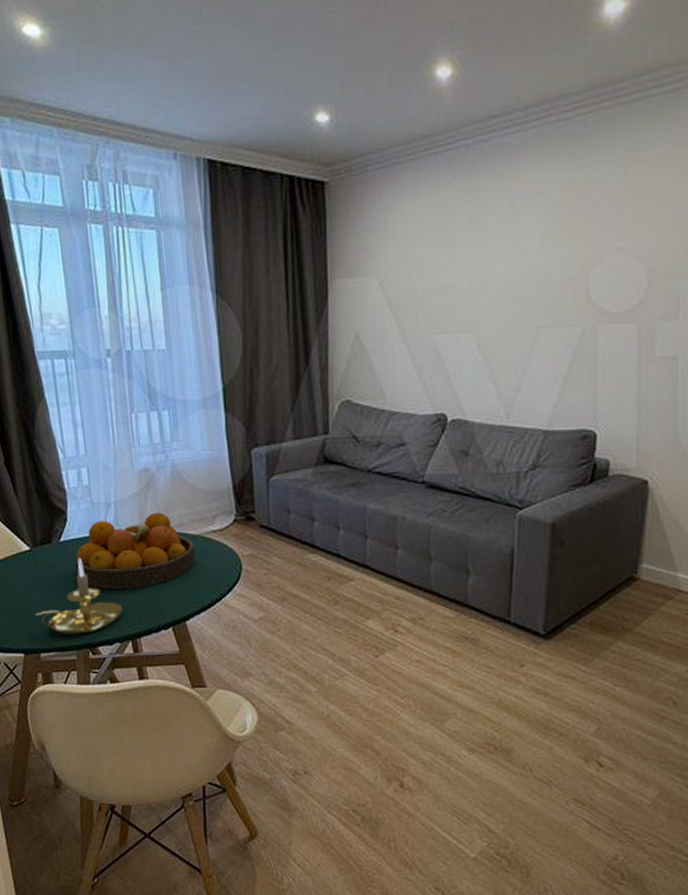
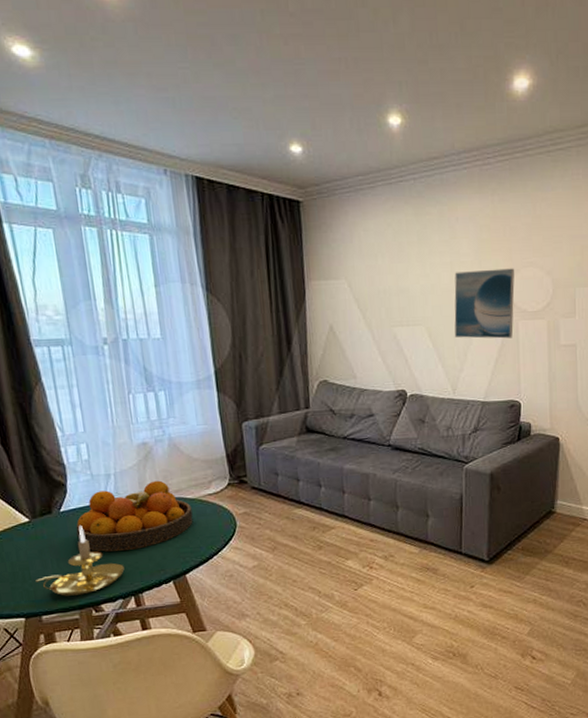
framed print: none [511,256,596,349] -> present [454,268,515,339]

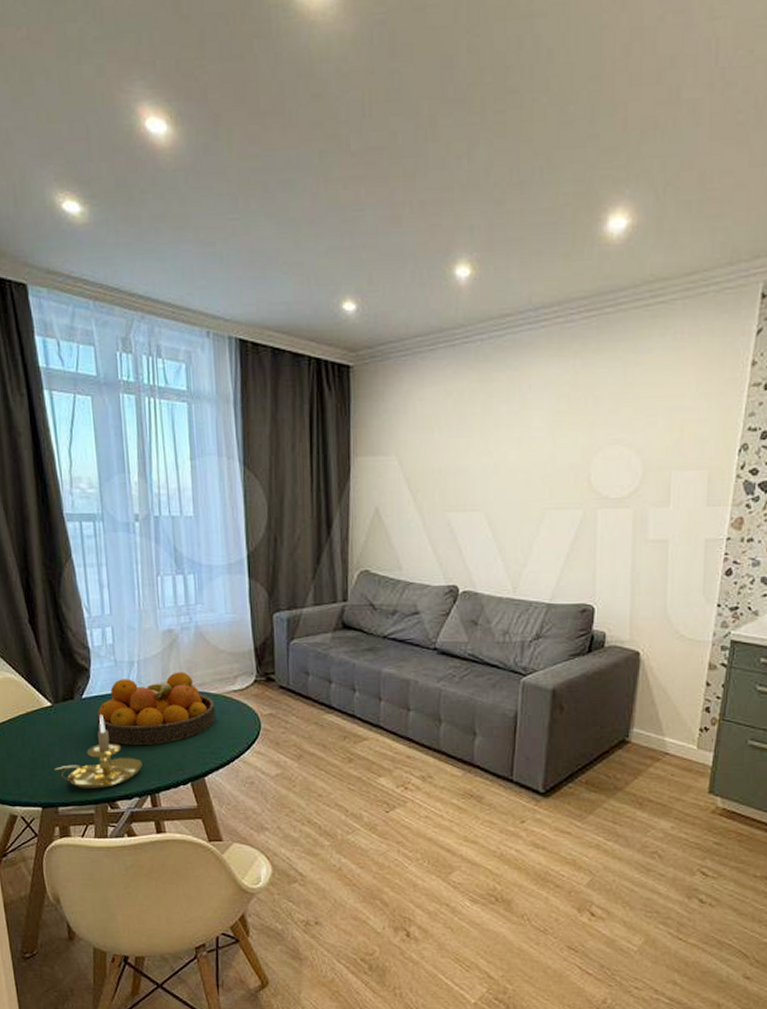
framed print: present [454,268,515,339] -> none [520,446,597,530]

